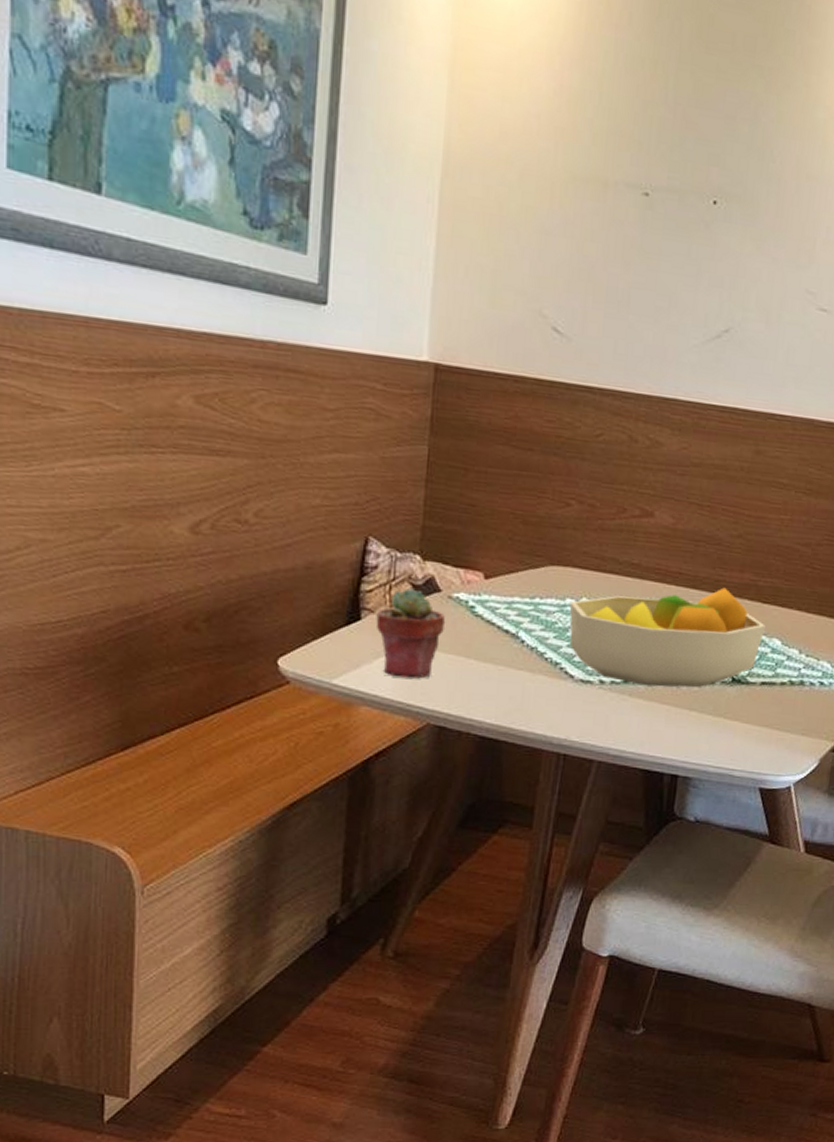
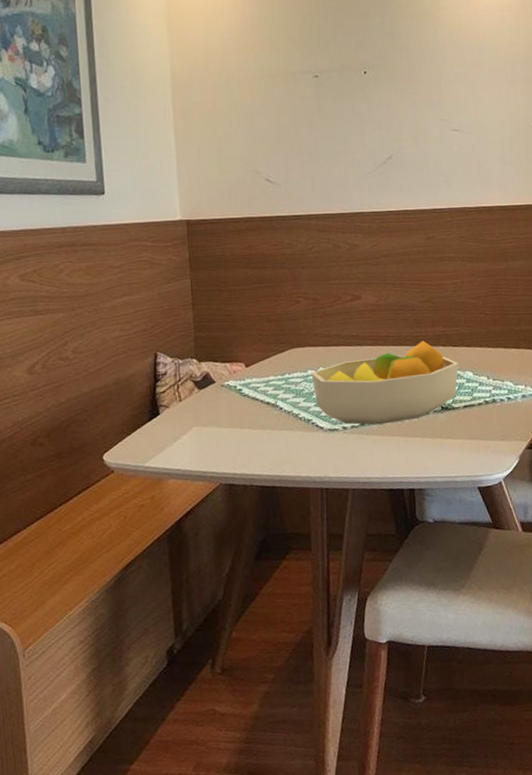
potted succulent: present [375,587,446,679] -> none [170,383,222,453]

